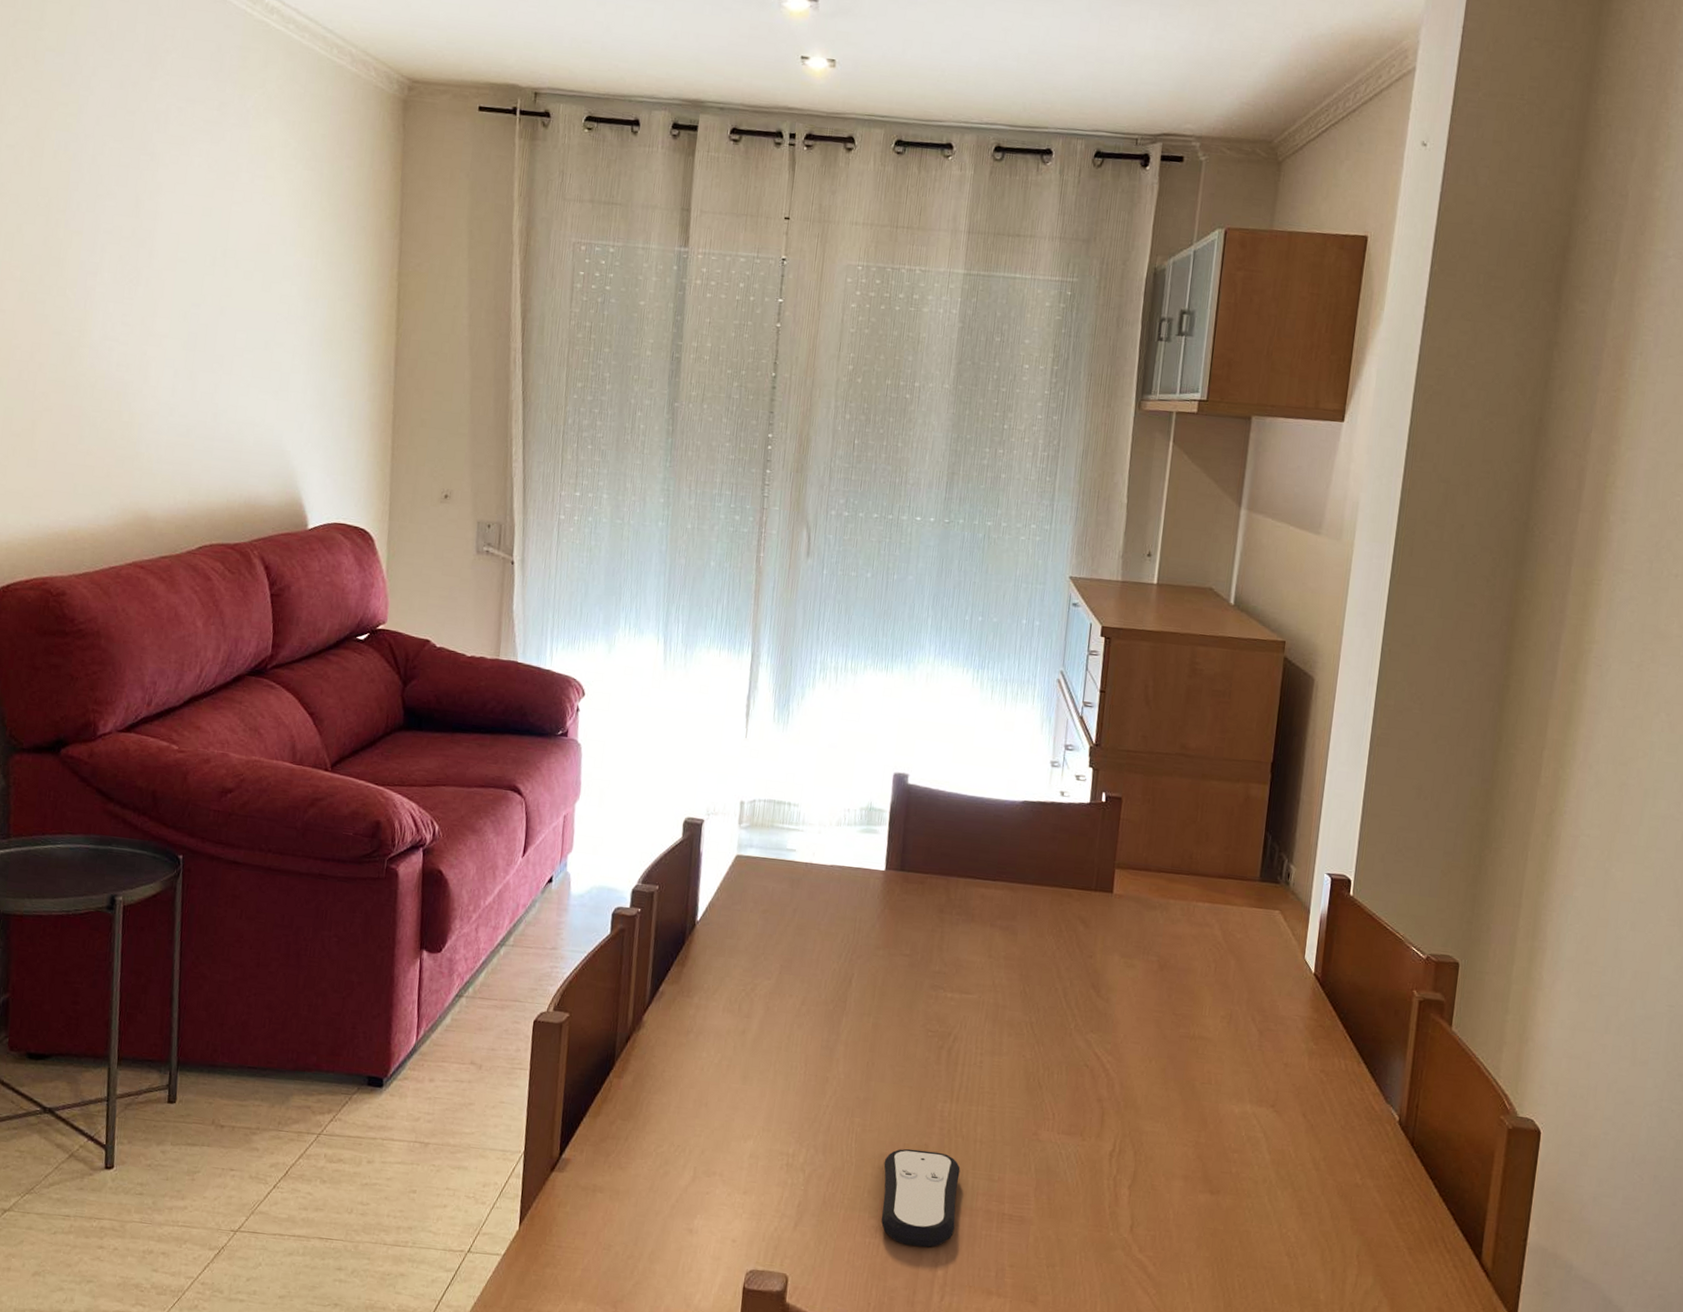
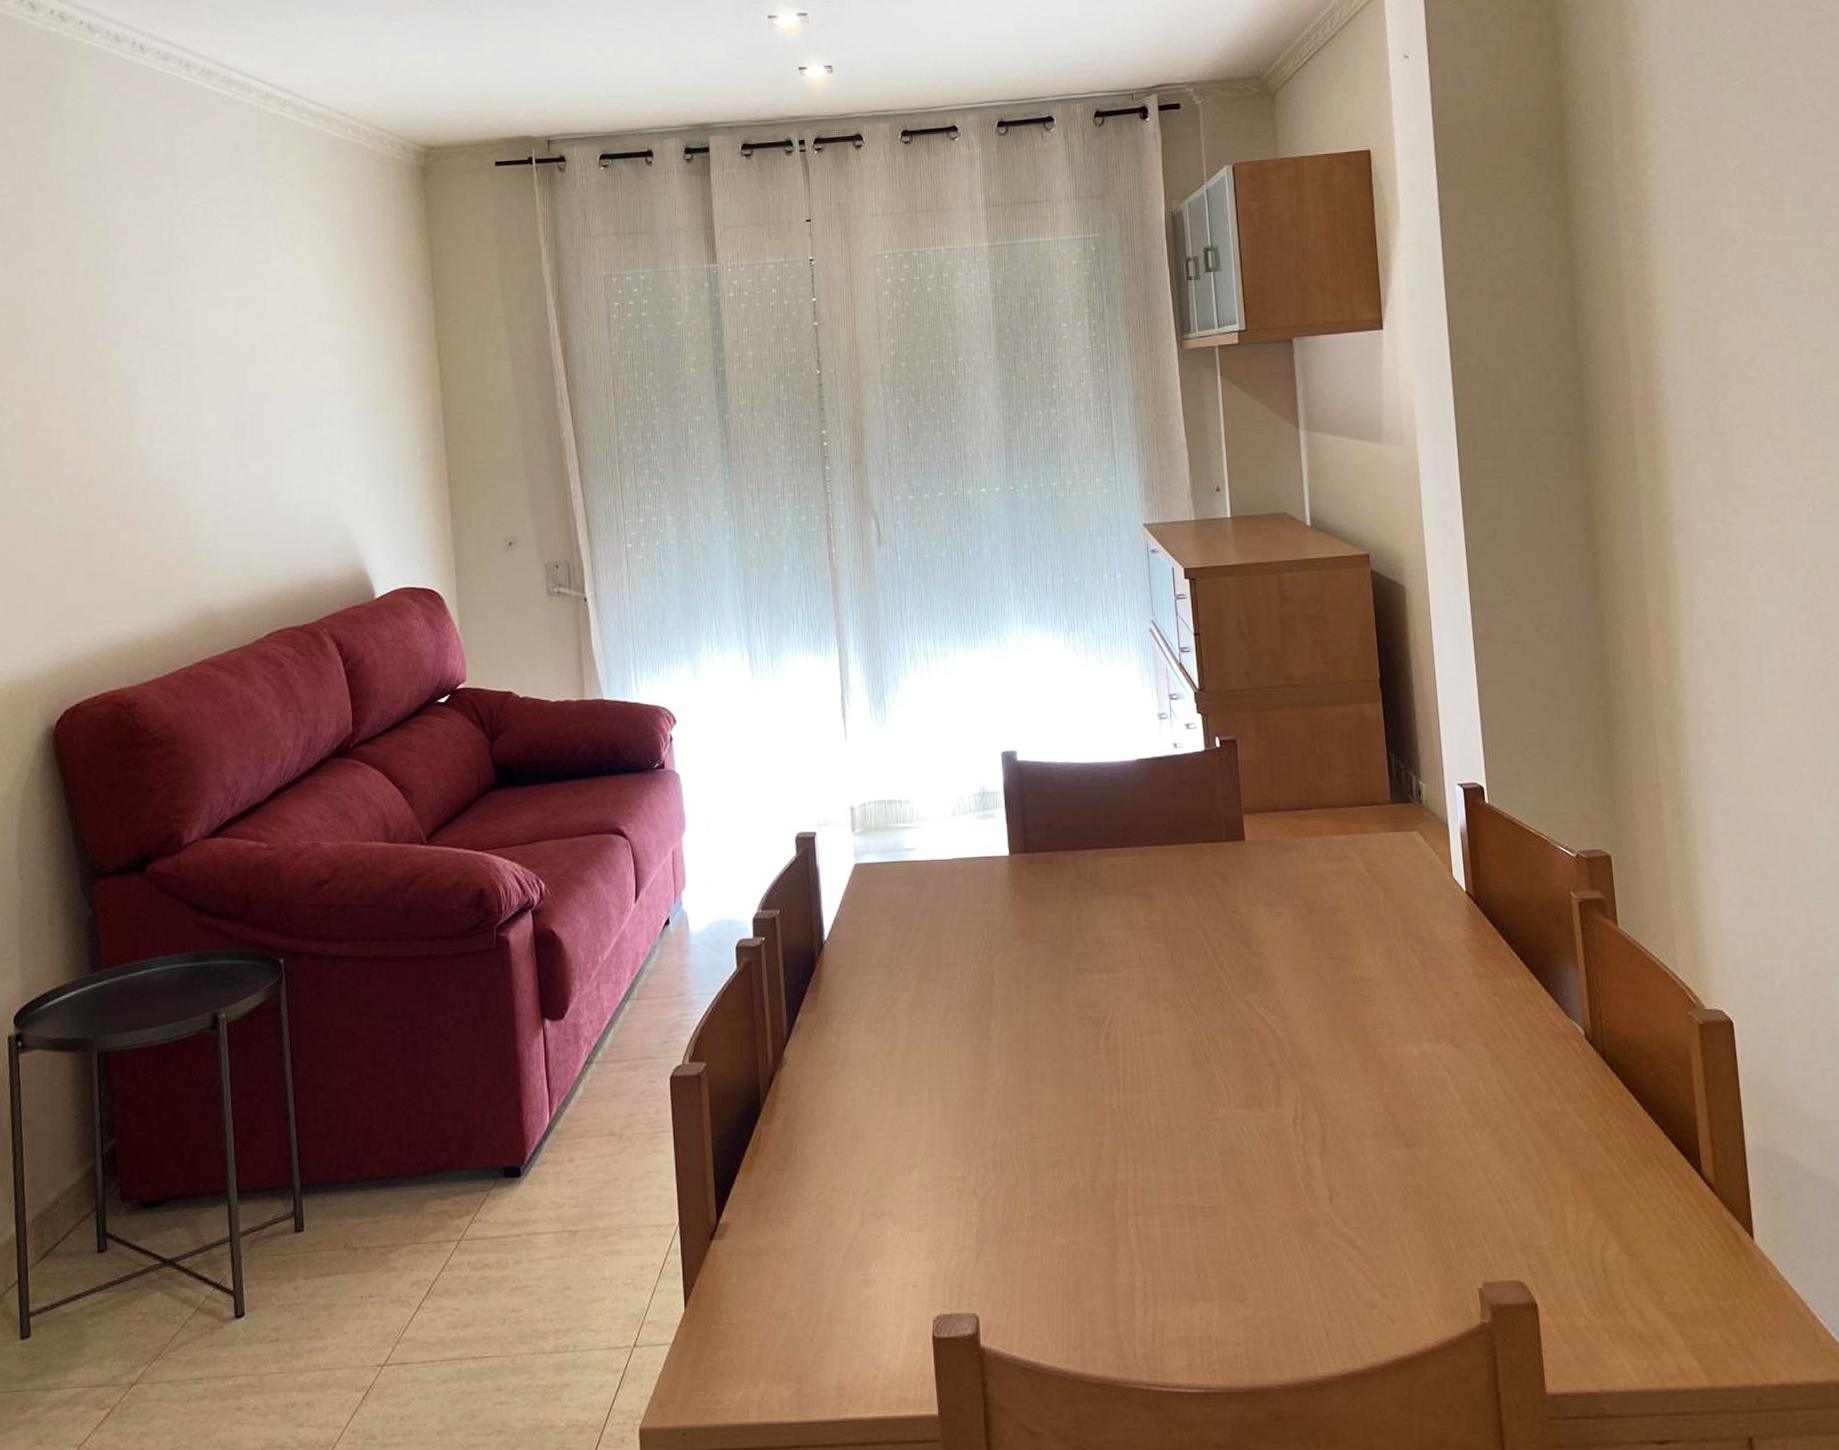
remote control: present [881,1148,960,1247] -> none [1059,1150,1145,1259]

